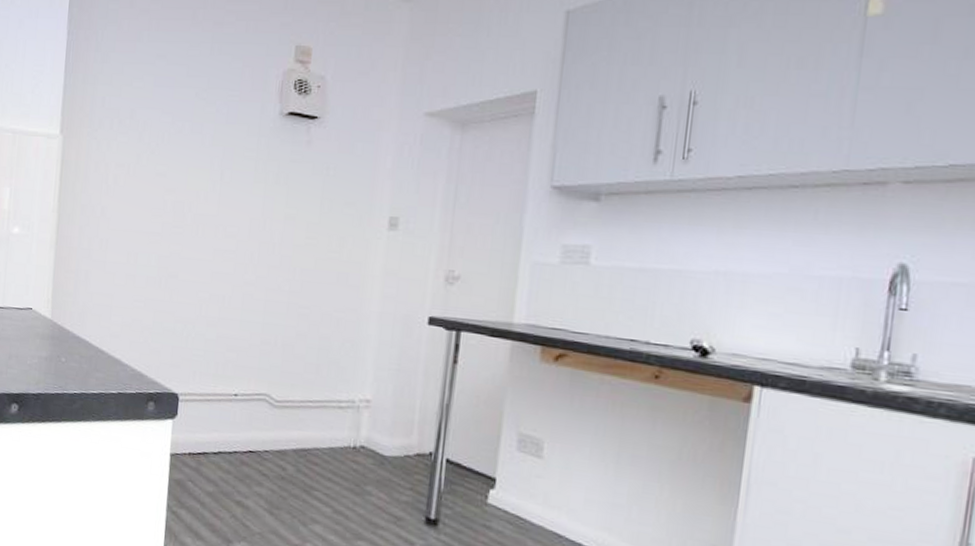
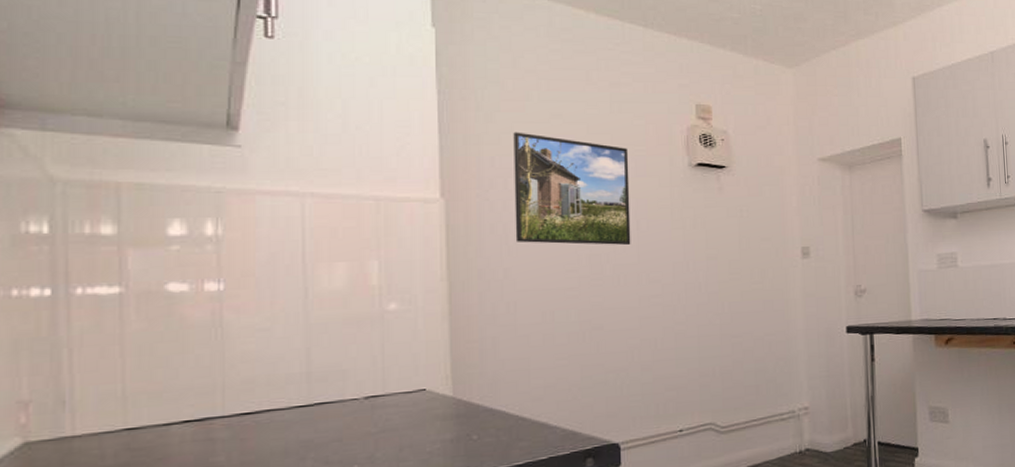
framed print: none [114,72,223,195] -> present [513,132,631,245]

